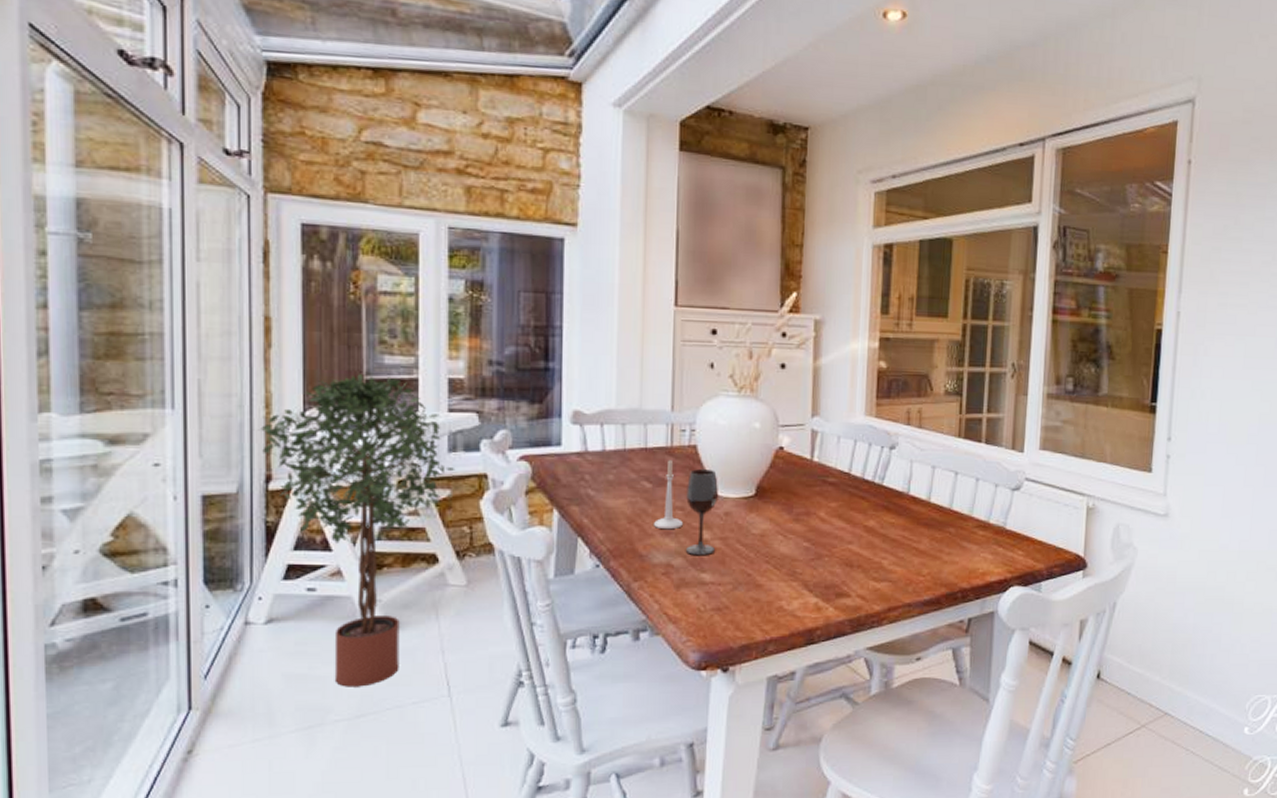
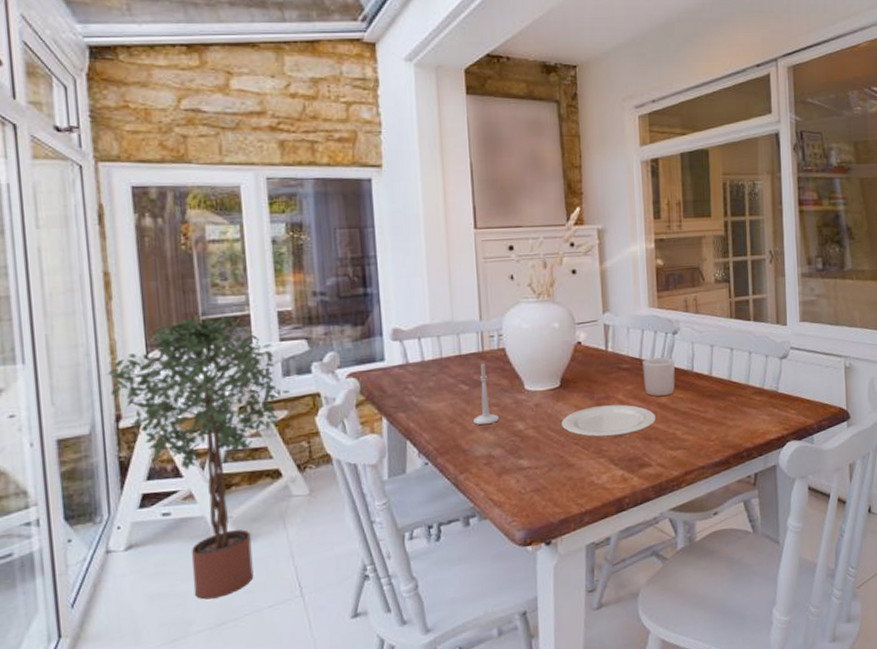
wine glass: present [685,469,719,556] -> none [499,368,529,446]
plate: none [751,521,862,558] -> present [561,404,657,438]
mug: none [850,474,888,518] -> present [643,357,675,396]

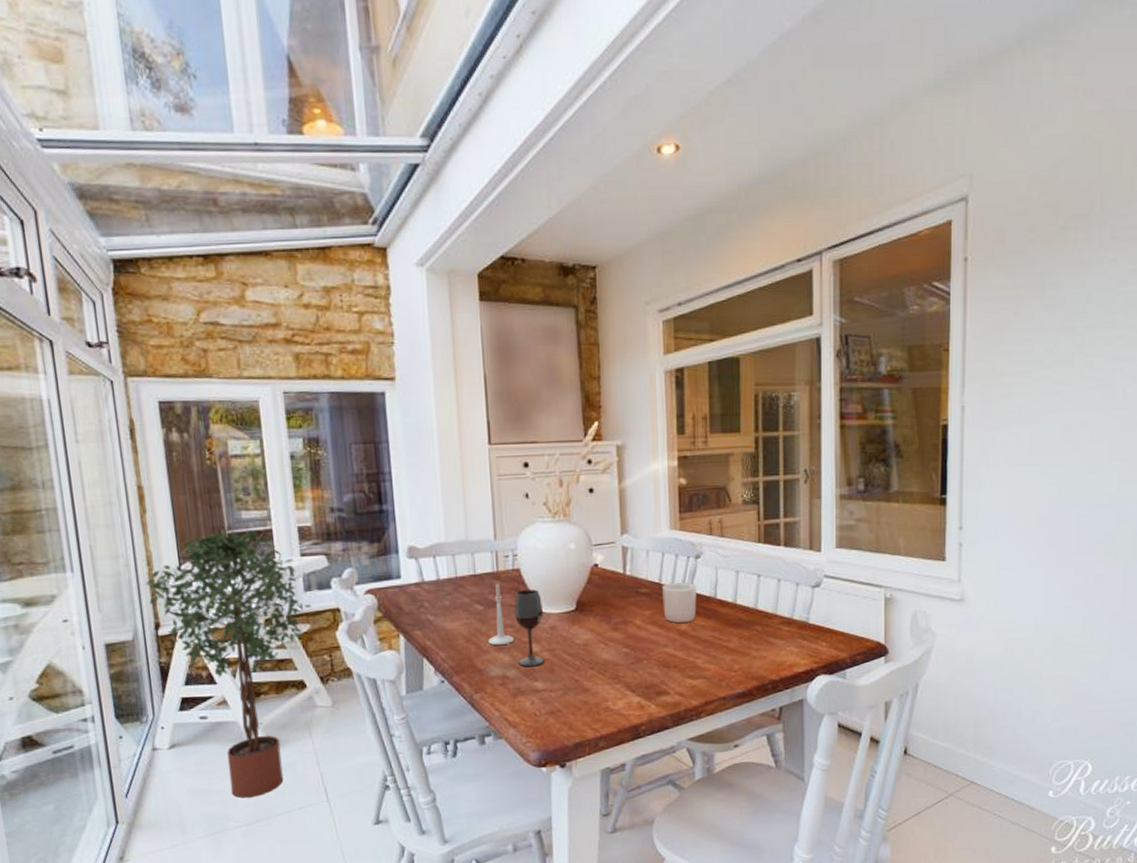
wine glass: none [499,368,529,446] -> present [514,589,544,667]
plate: present [561,404,657,438] -> none [576,630,676,663]

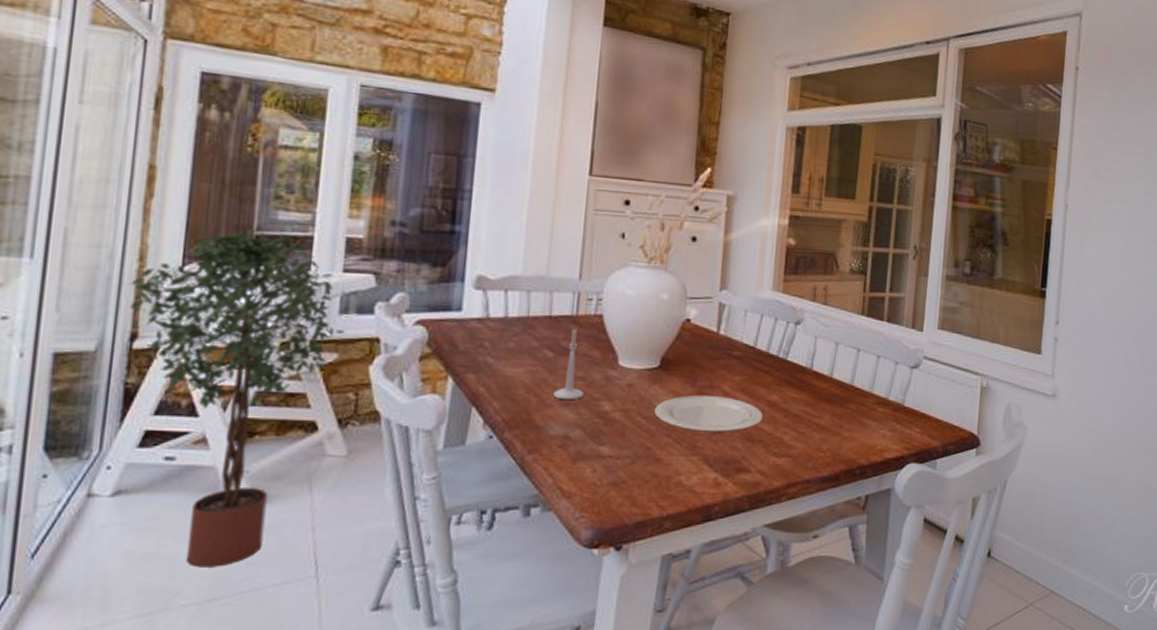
wine glass: present [514,589,544,667] -> none [584,339,623,428]
plate: none [576,630,676,663] -> present [653,395,764,433]
mug: present [662,582,697,623] -> none [754,348,793,393]

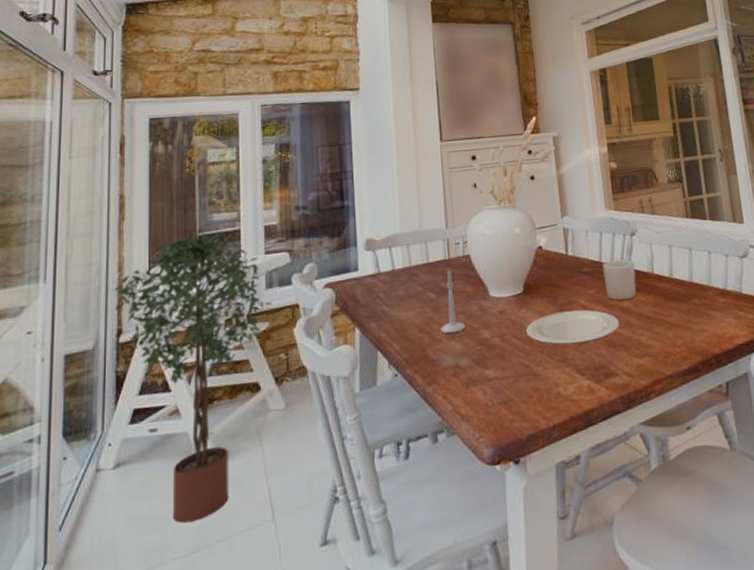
mug: none [754,348,793,393] -> present [603,259,637,300]

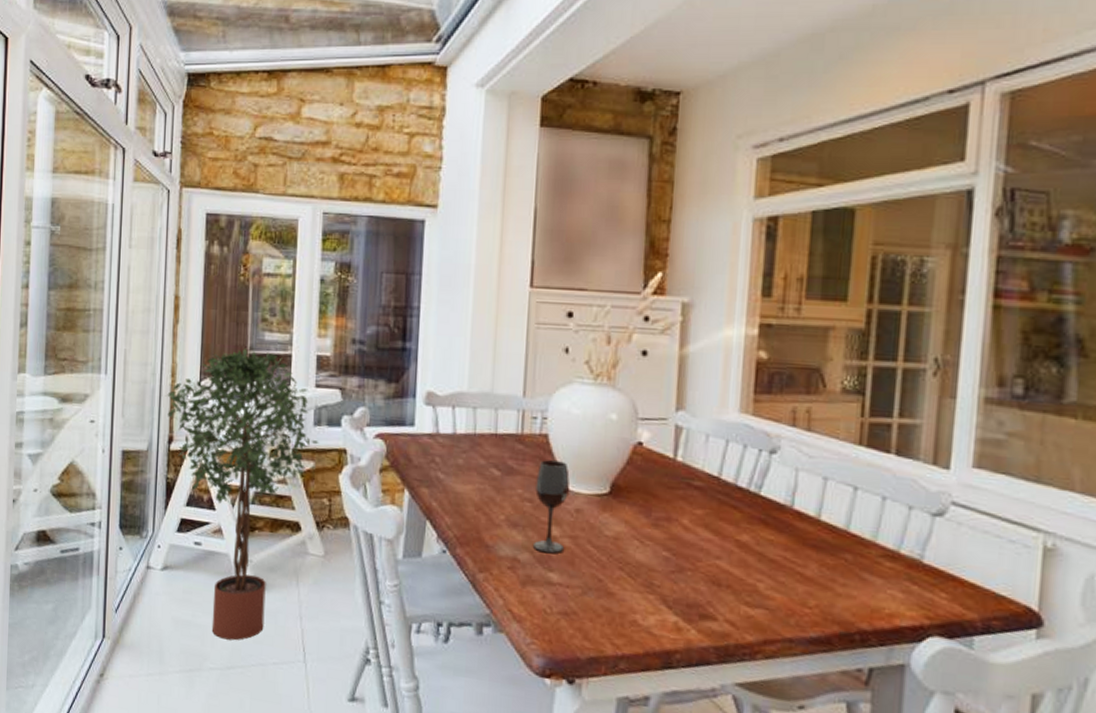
candlestick: present [440,271,466,334] -> none [500,448,532,522]
wine glass: none [465,274,495,355] -> present [532,460,570,554]
plate: present [525,309,620,345] -> none [604,526,732,573]
mug: present [603,259,637,300] -> none [719,479,767,533]

